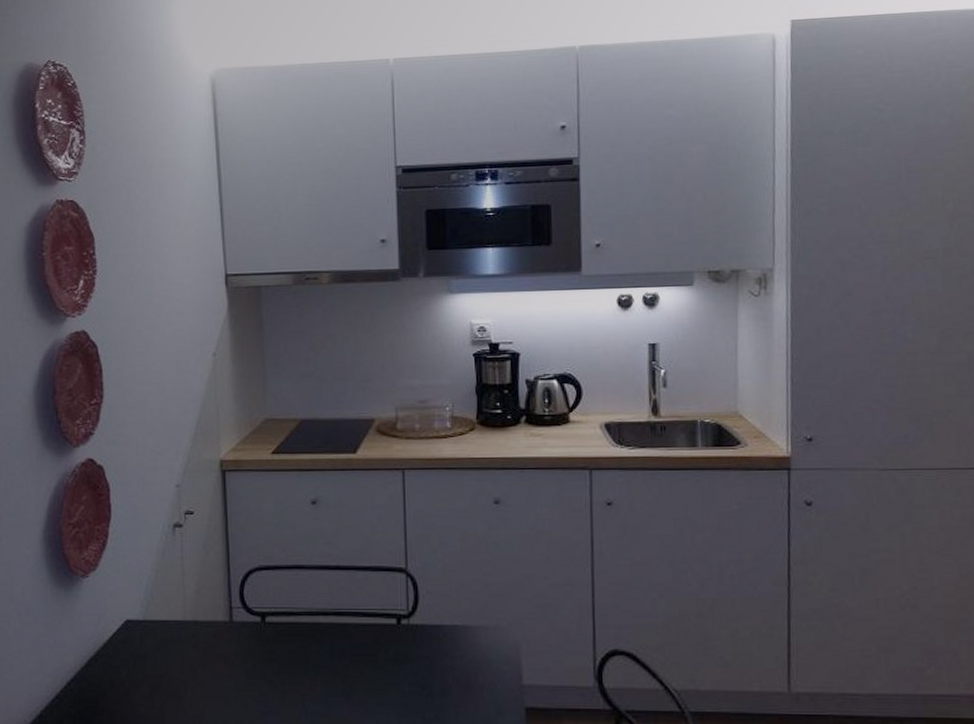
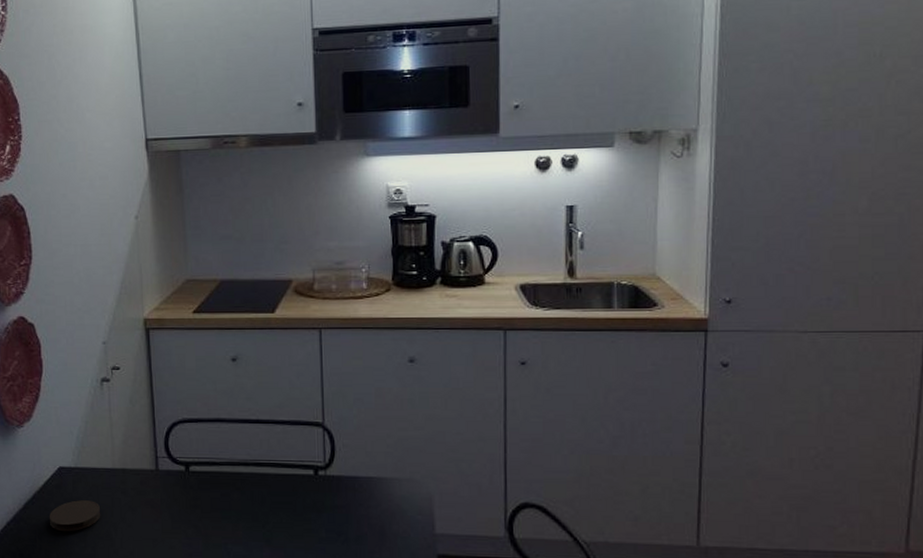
coaster: none [113,656,170,691] -> present [49,500,101,532]

